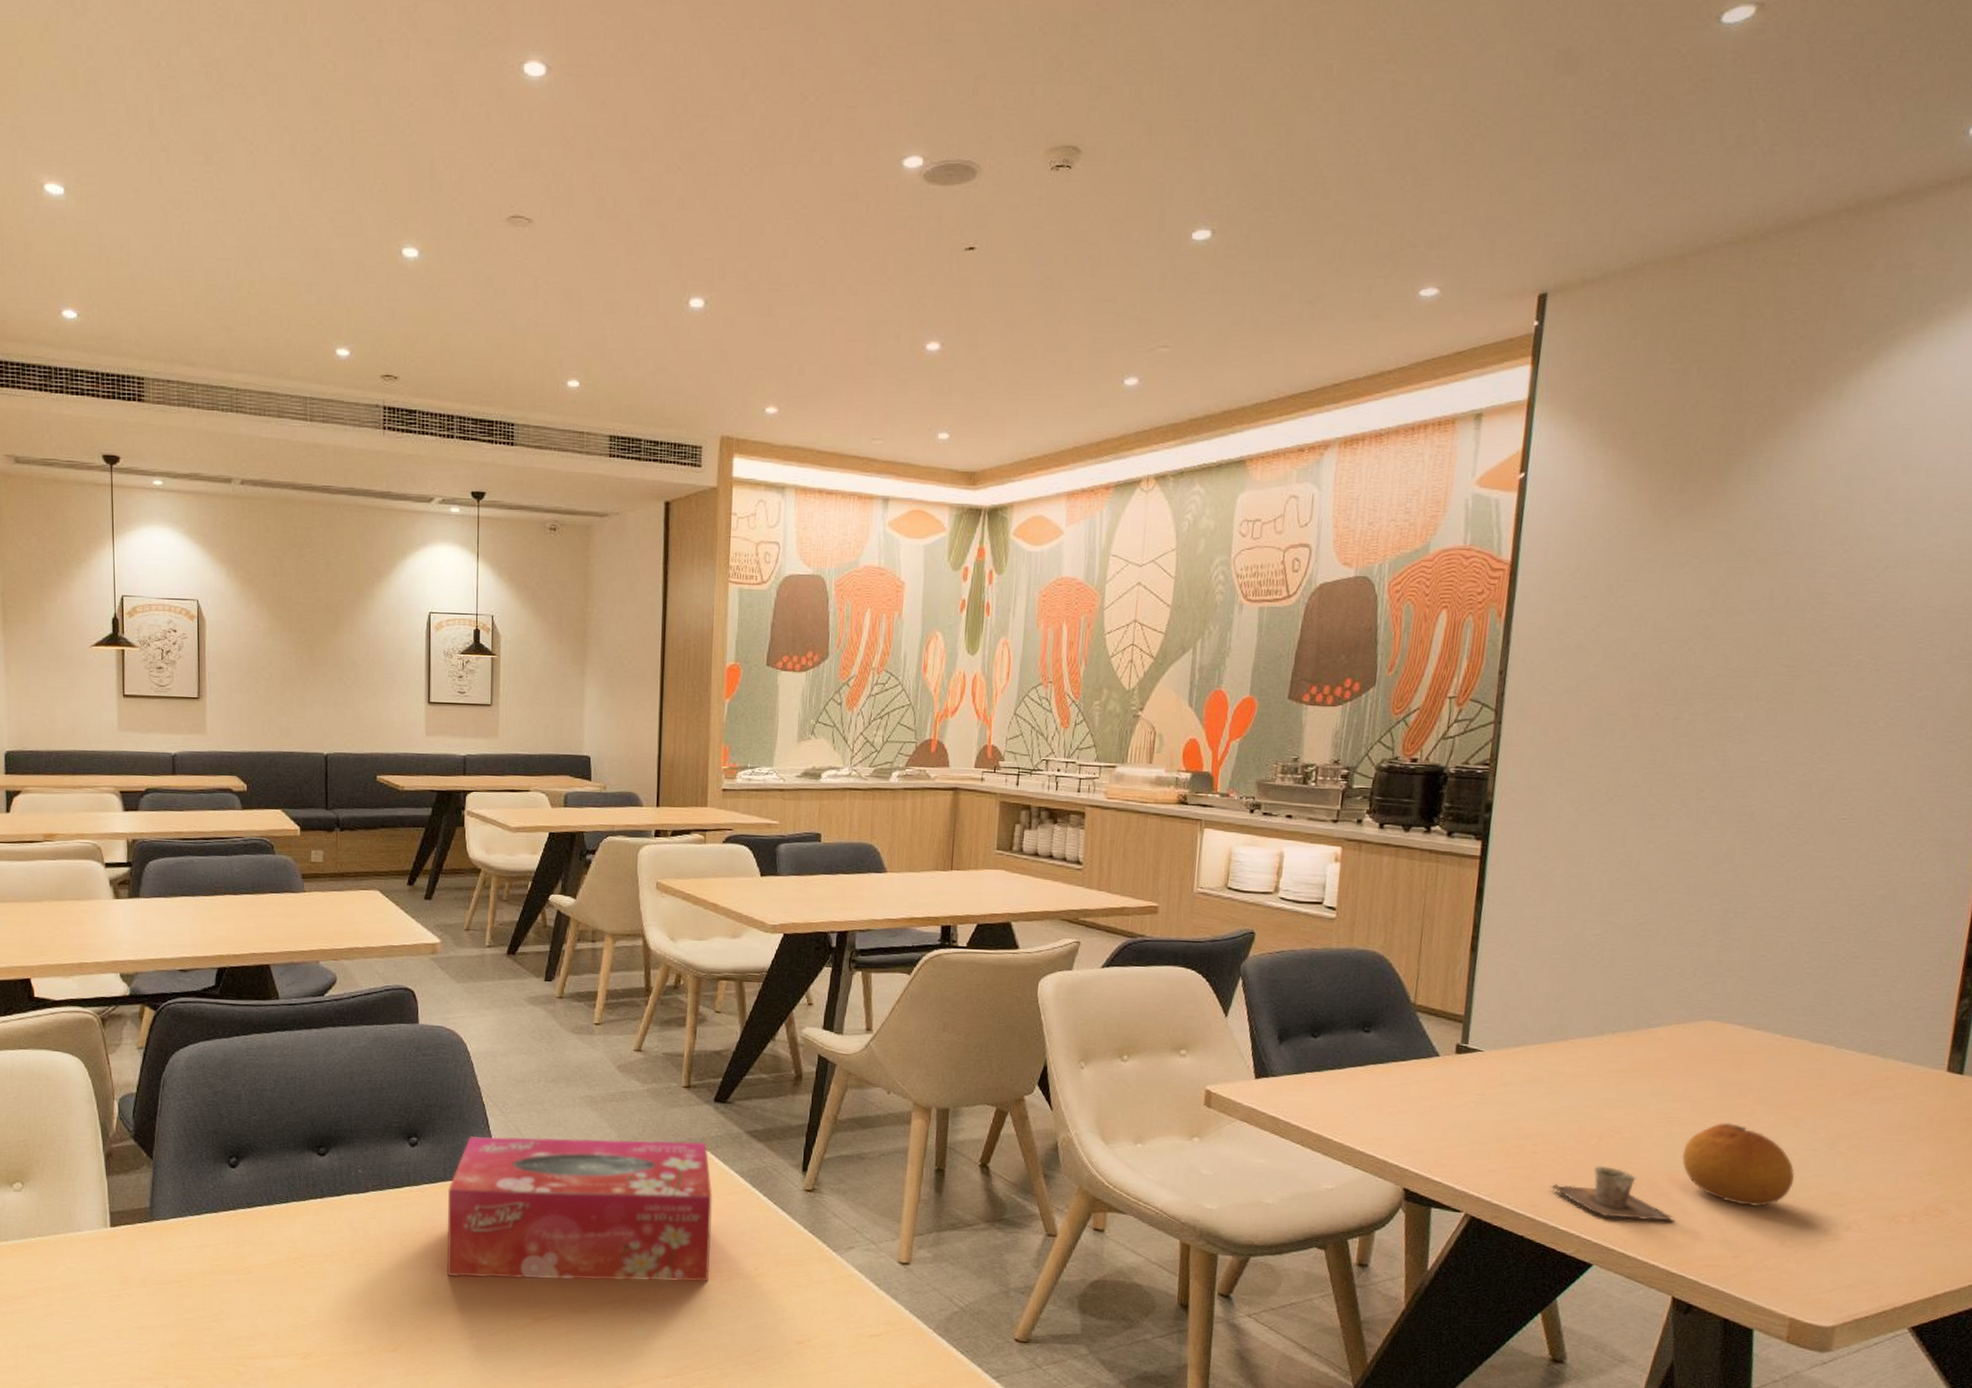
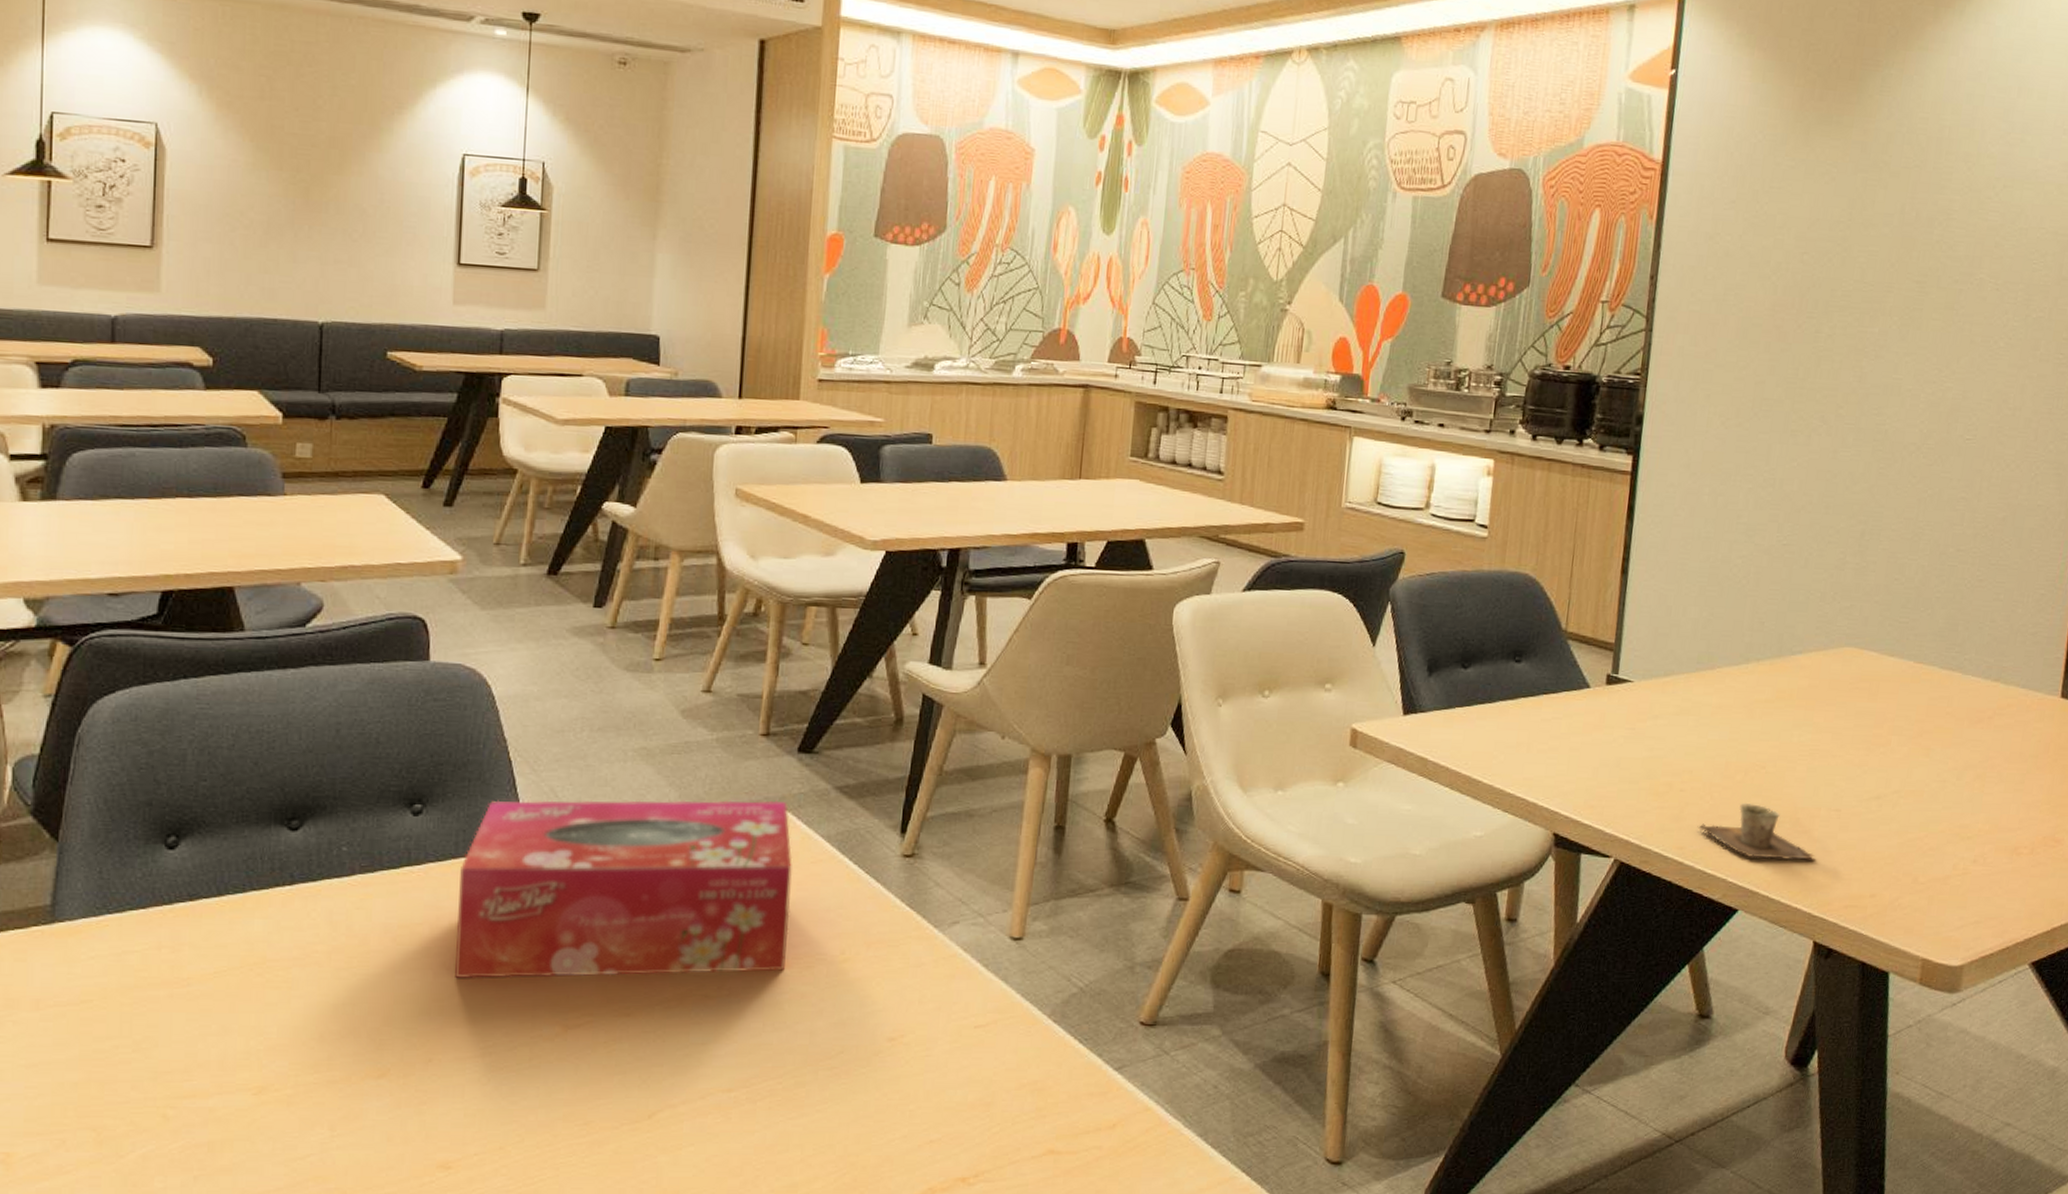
fruit: present [1682,1122,1795,1207] -> none [1822,753,1926,842]

